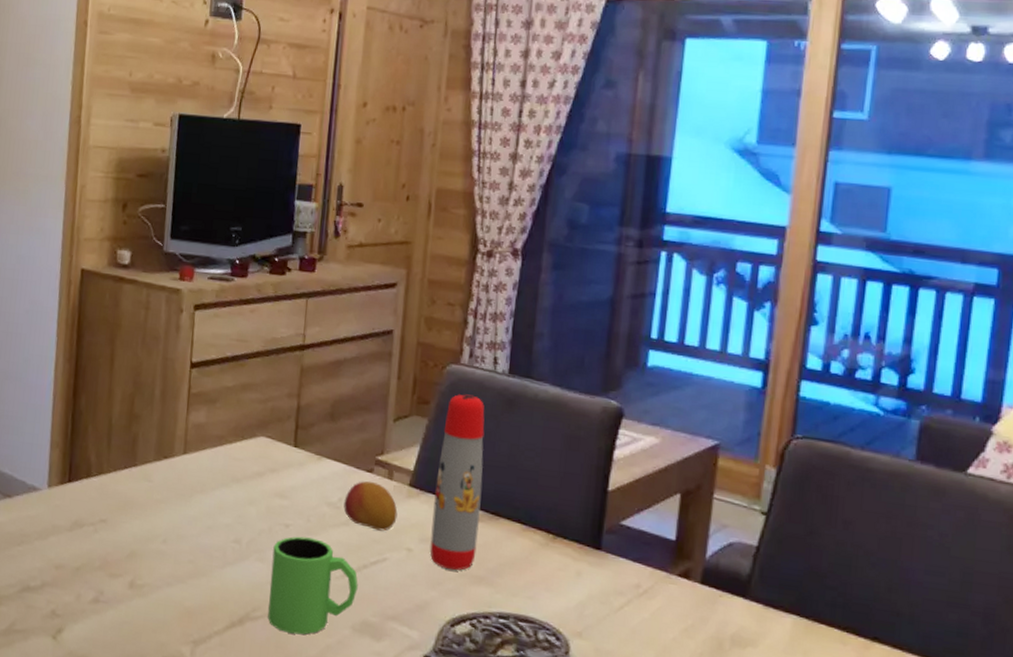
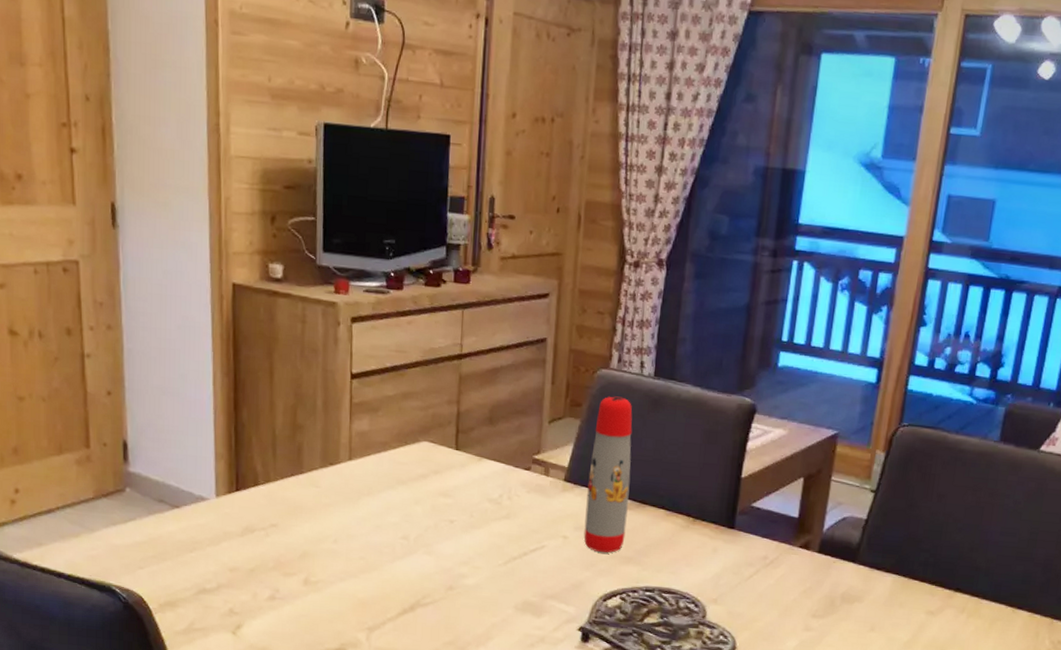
mug: present [268,536,358,635] -> none [437,530,519,616]
fruit: present [343,481,398,531] -> none [504,478,554,522]

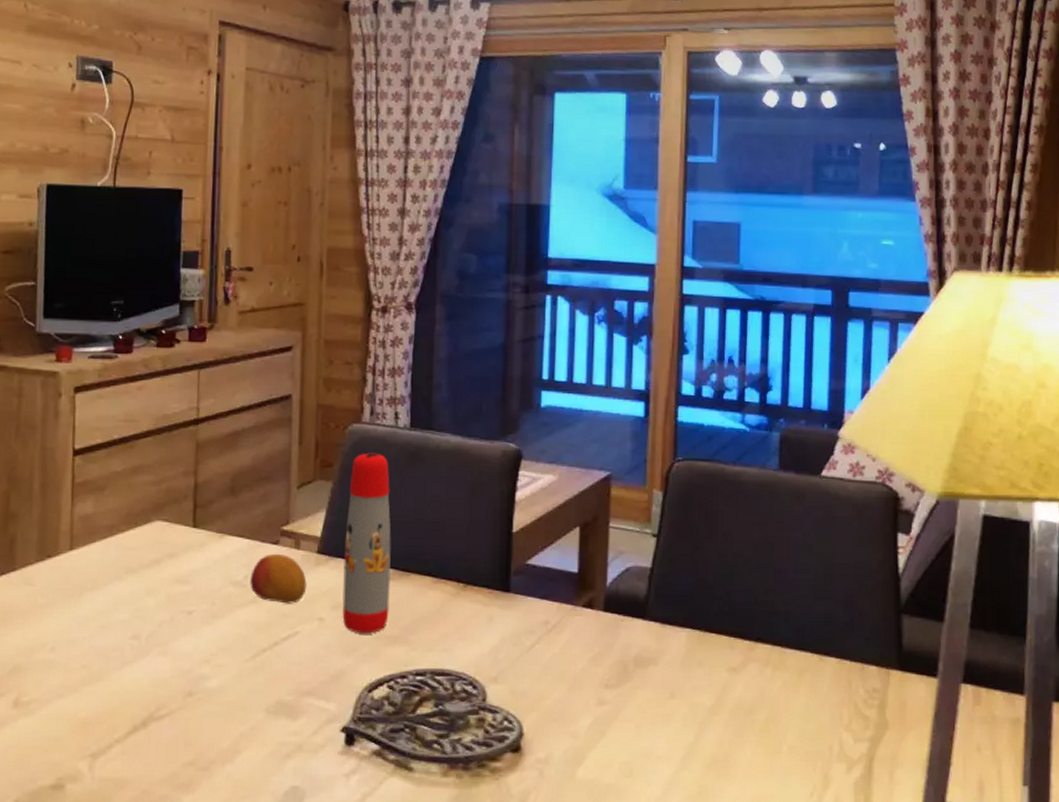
fruit: none [504,478,554,522] -> present [250,553,307,604]

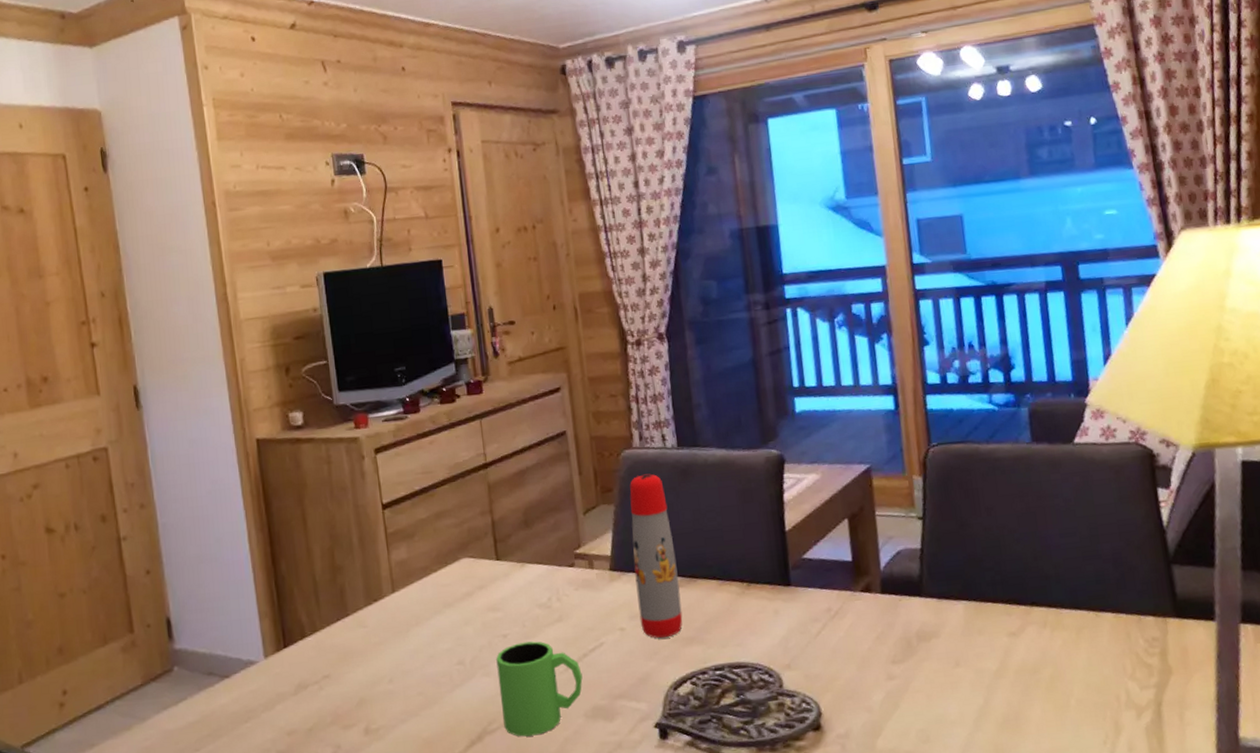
mug: none [174,622,270,727] -> present [496,641,583,737]
fruit: present [250,553,307,604] -> none [553,574,605,619]

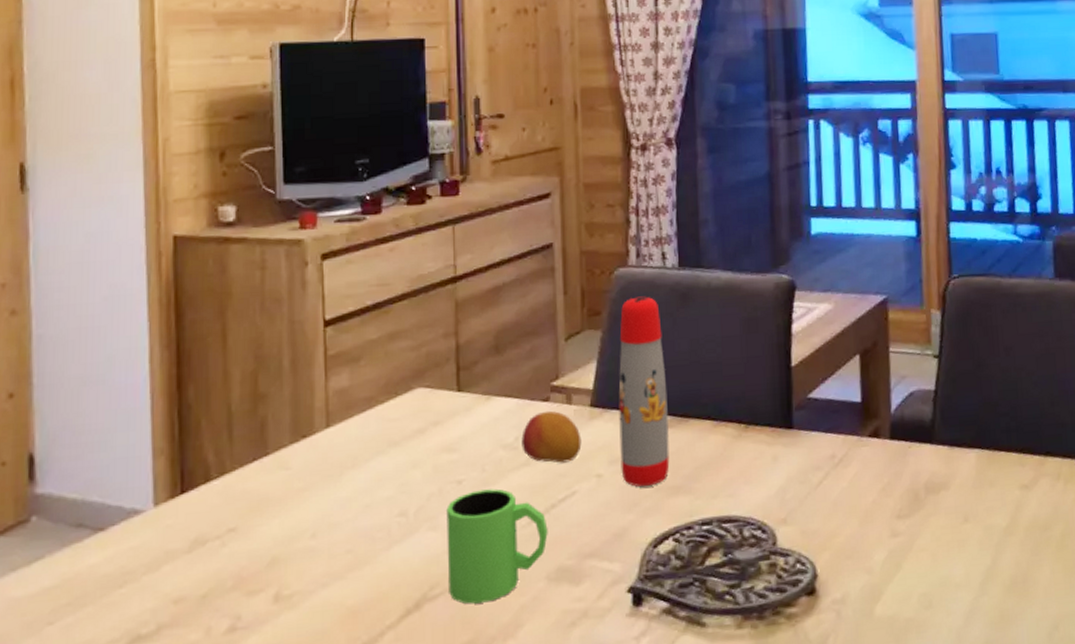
fruit: none [553,574,605,619] -> present [521,410,582,463]

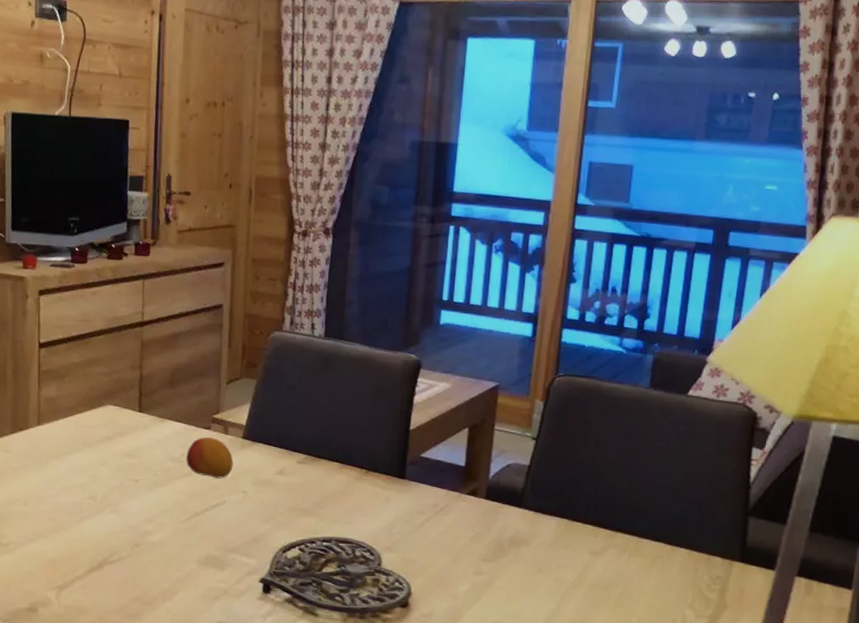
mug: present [446,488,548,604] -> none [124,489,202,572]
water bottle: present [618,296,670,487] -> none [262,356,306,506]

